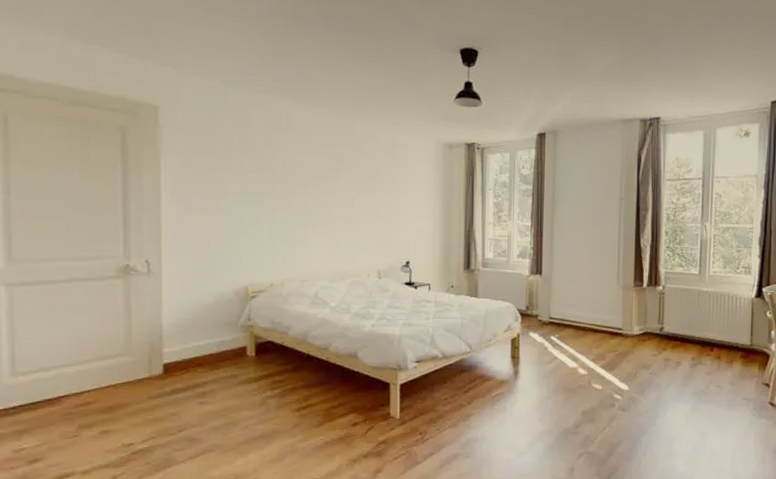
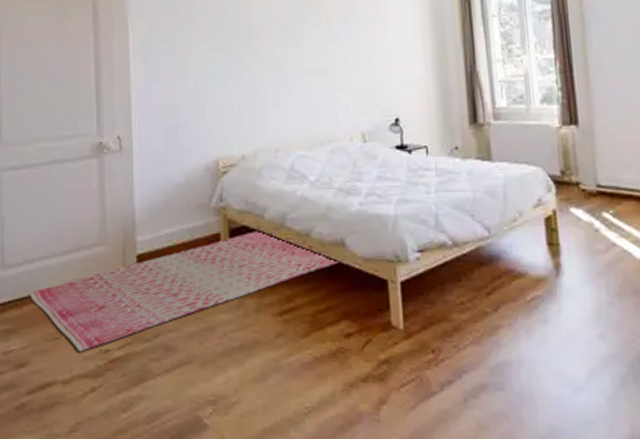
rug: none [44,344,353,447] -> present [29,229,342,352]

